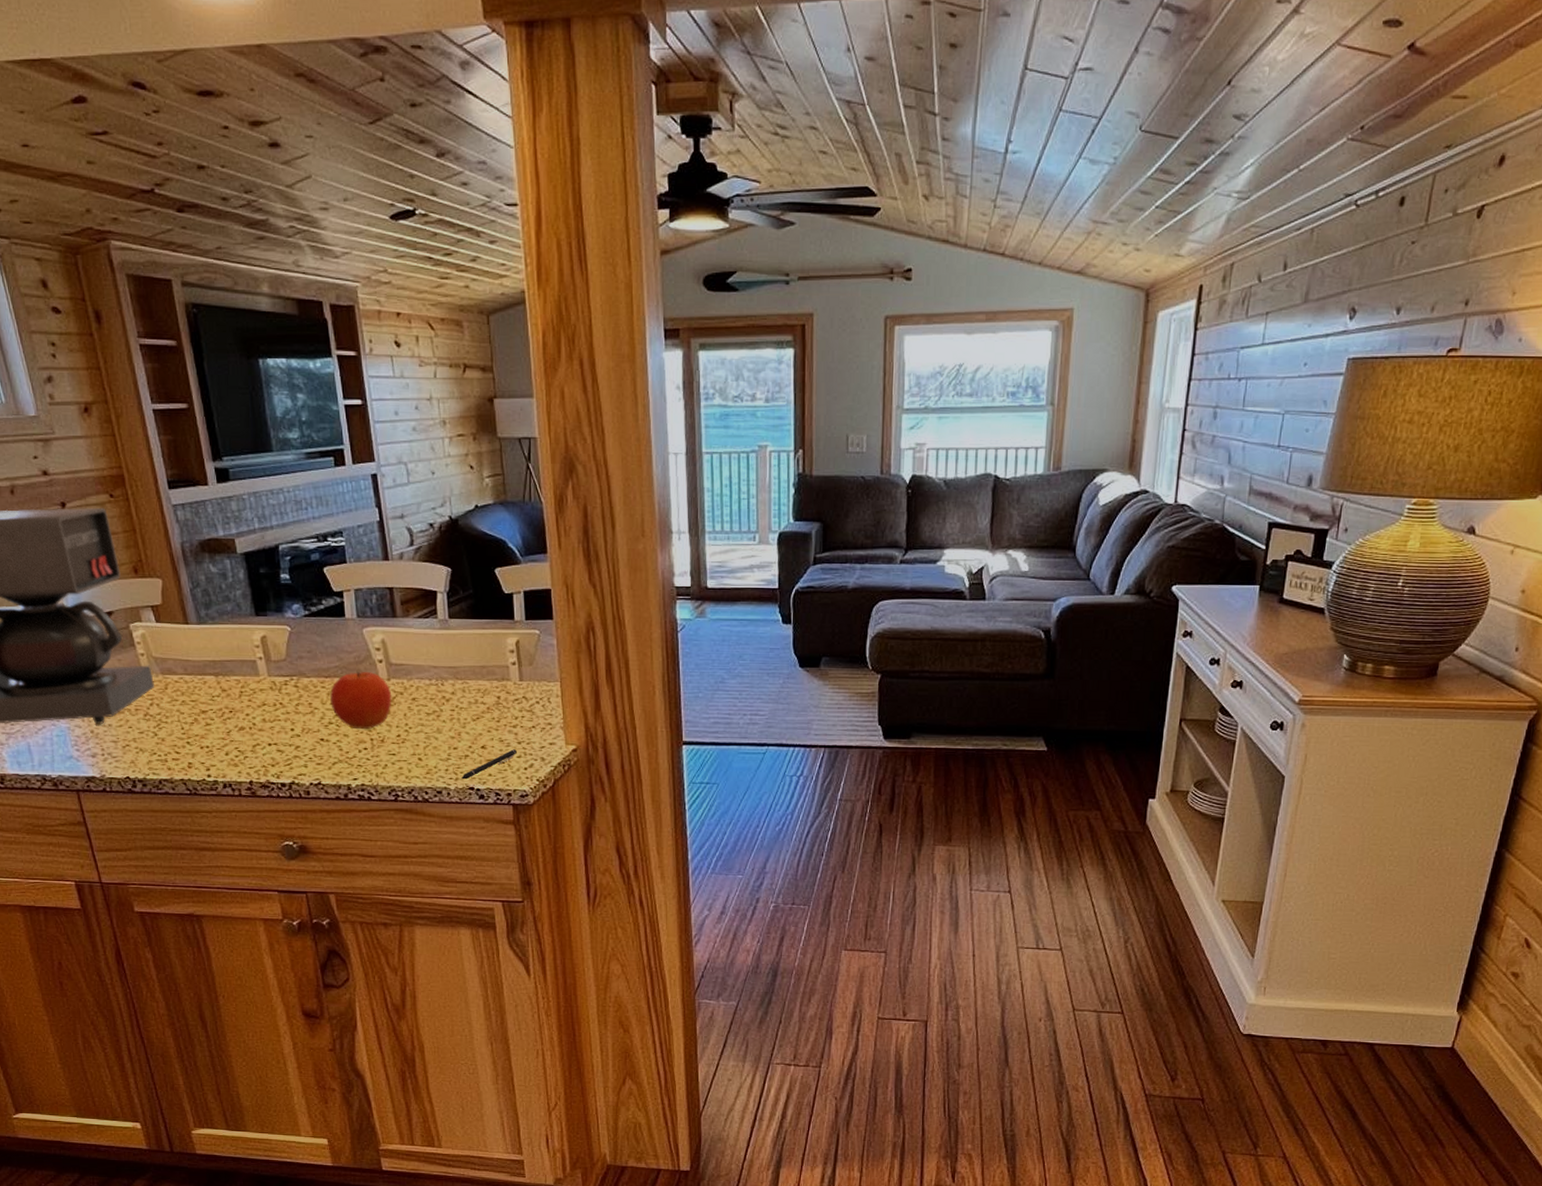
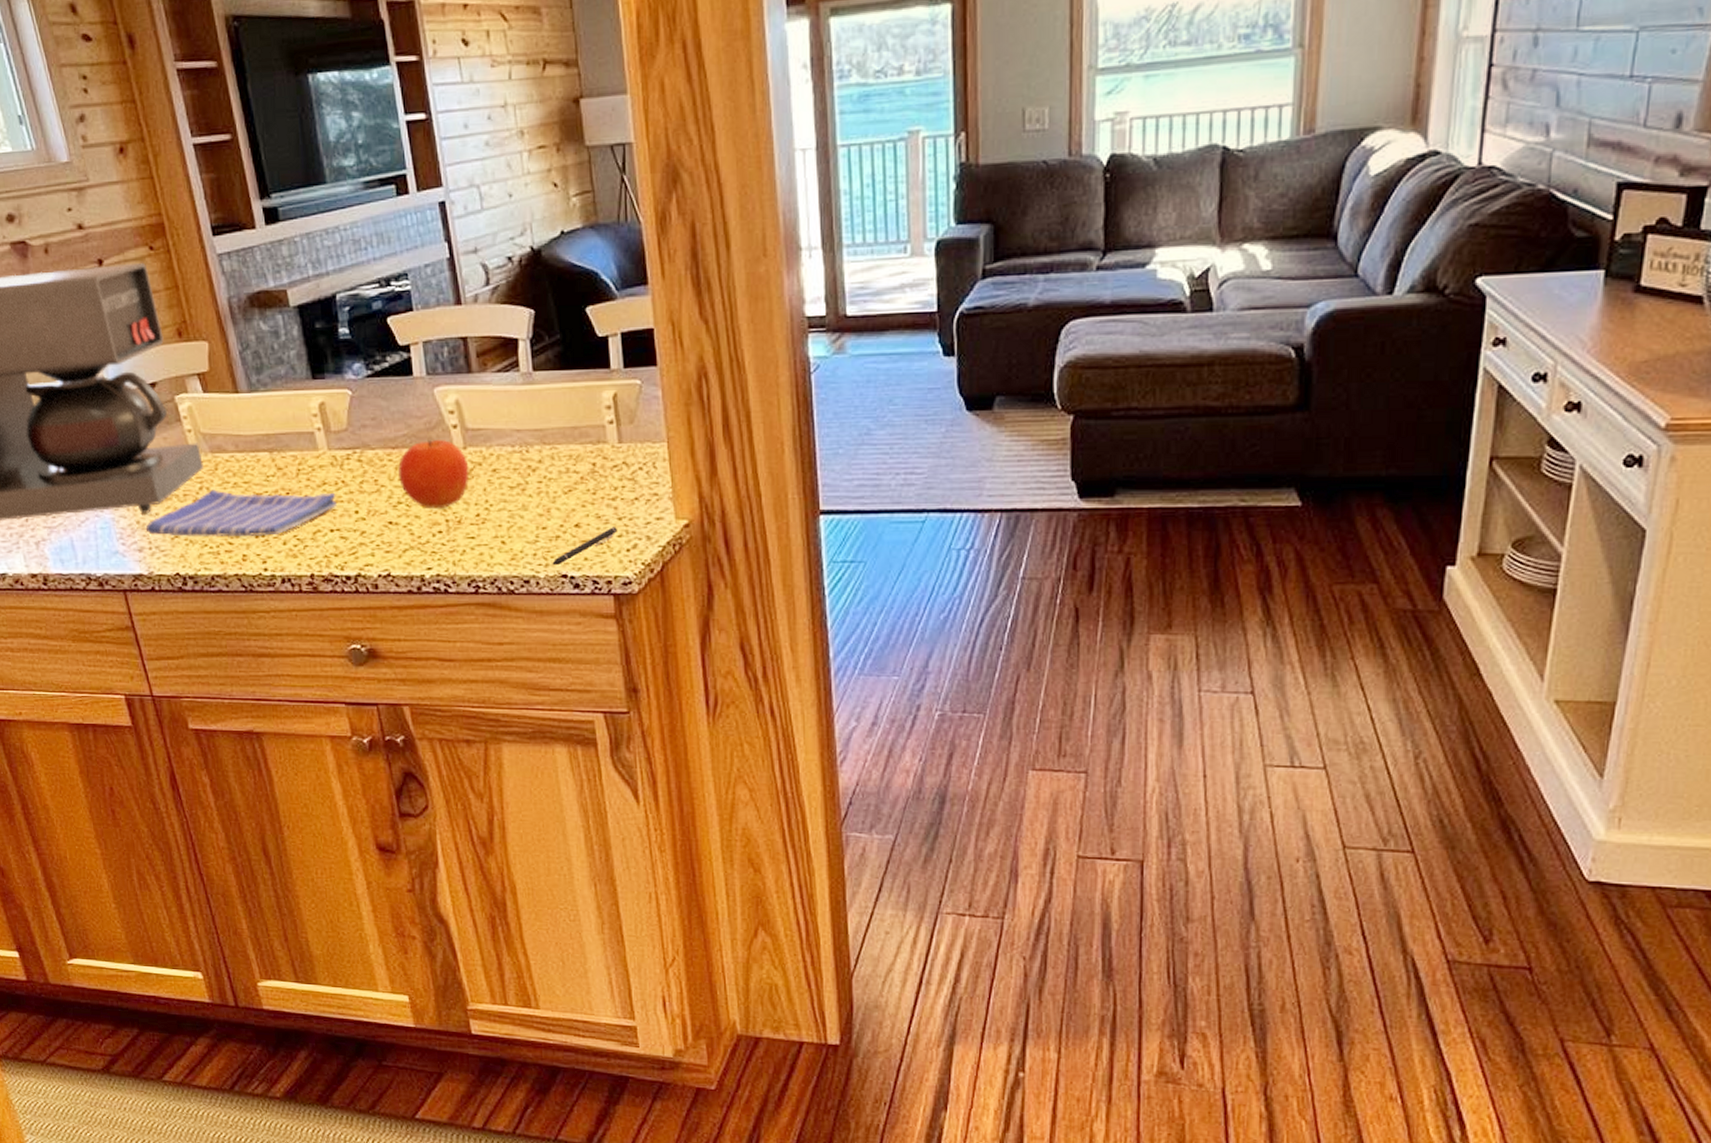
dish towel: none [99,706,275,748] -> present [145,489,337,537]

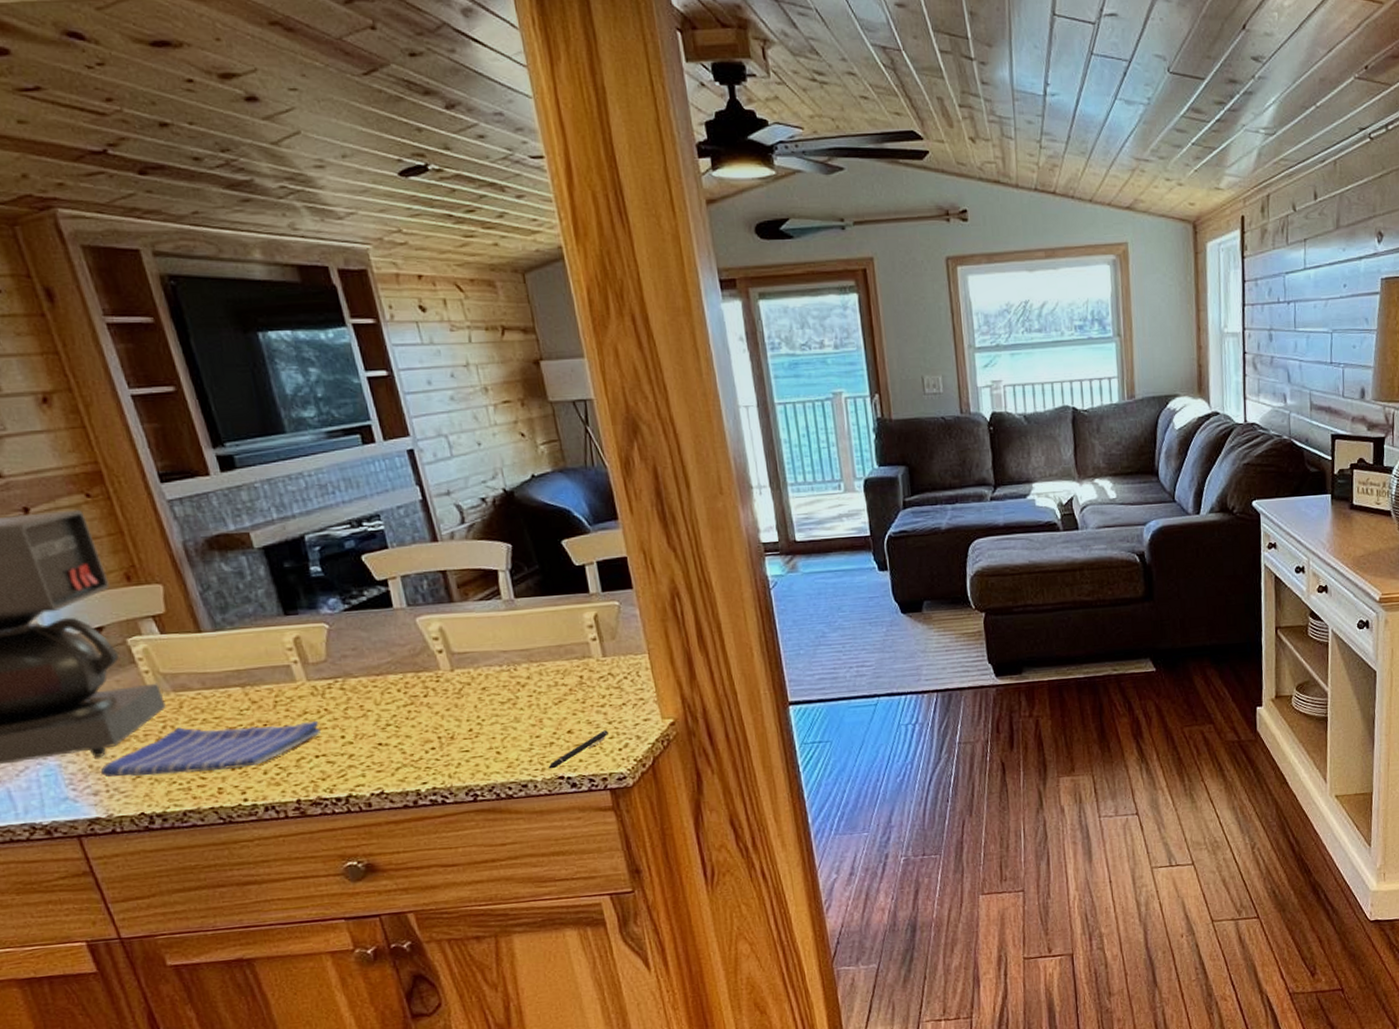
fruit: present [398,439,470,509] -> none [384,663,459,728]

